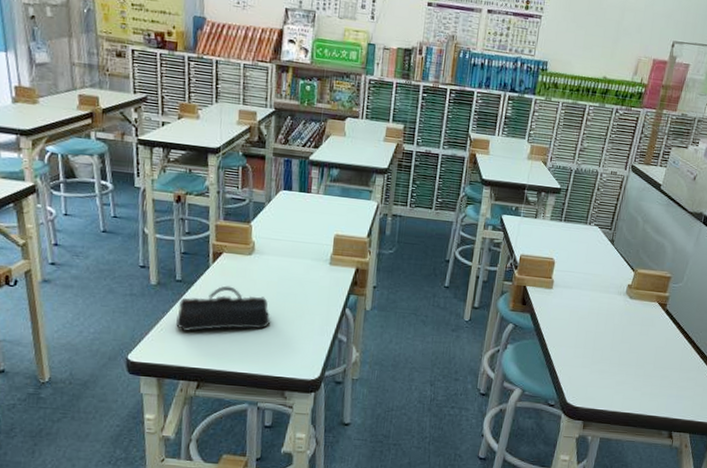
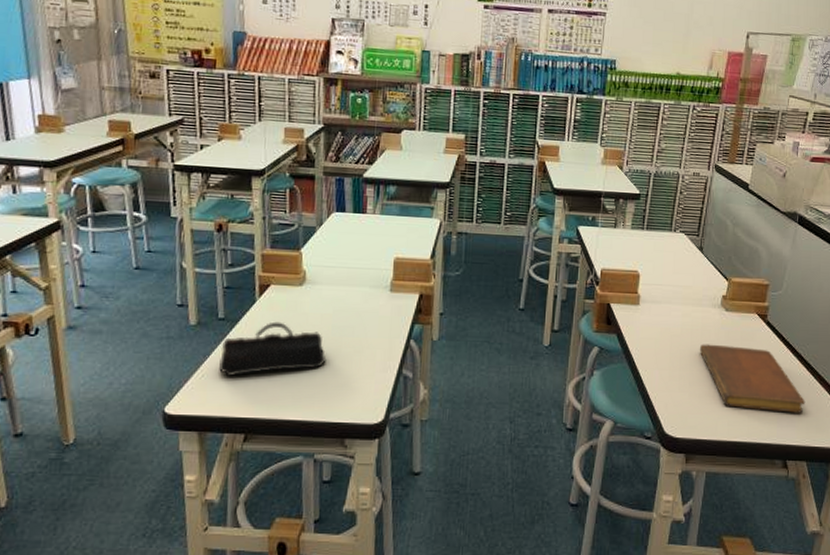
notebook: none [603,326,694,392] -> present [699,344,806,413]

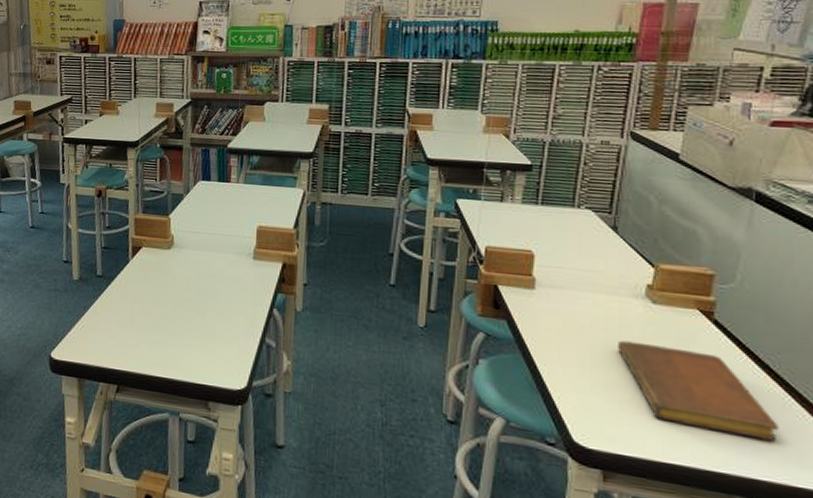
pencil case: present [219,321,327,376] -> none [96,281,192,330]

